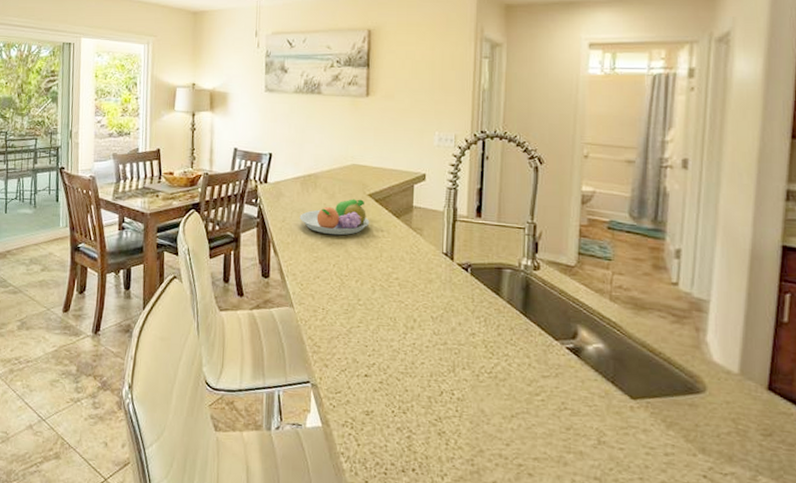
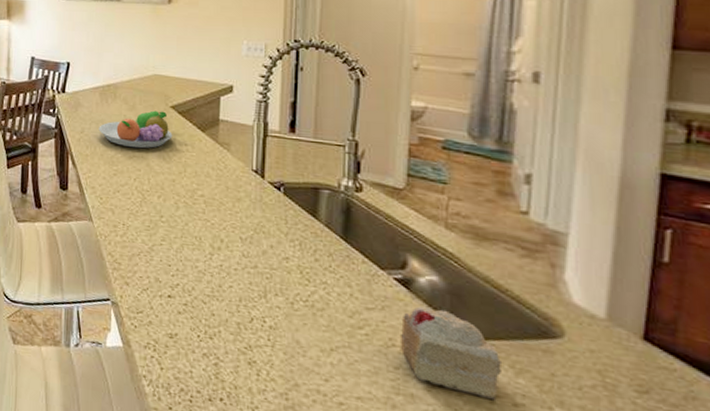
cake slice: none [571,372,657,452] -> present [400,306,503,401]

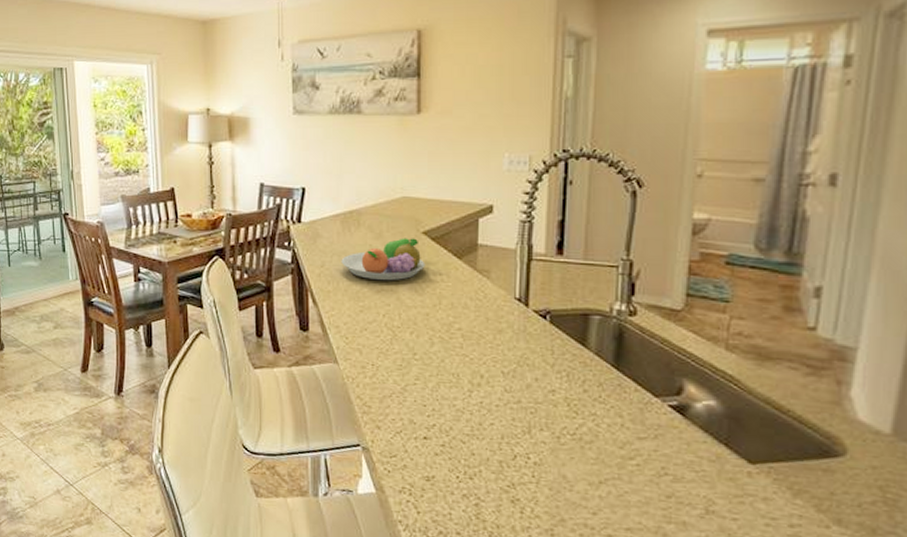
cake slice: present [400,306,503,401] -> none [673,433,781,523]

